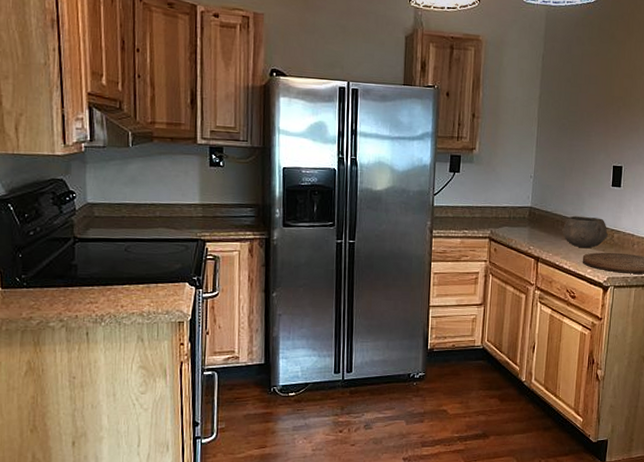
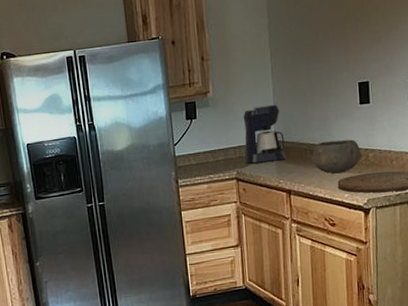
coffee maker: none [499,171,540,227] -> present [243,104,286,164]

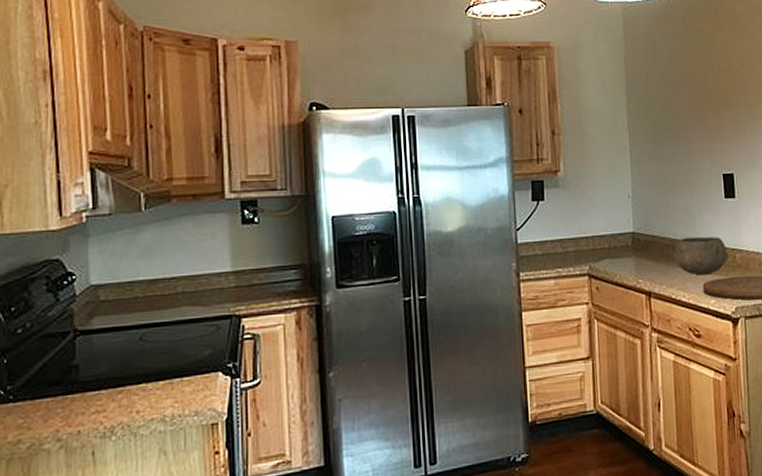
coffee maker: present [243,104,286,164] -> none [597,190,646,258]

